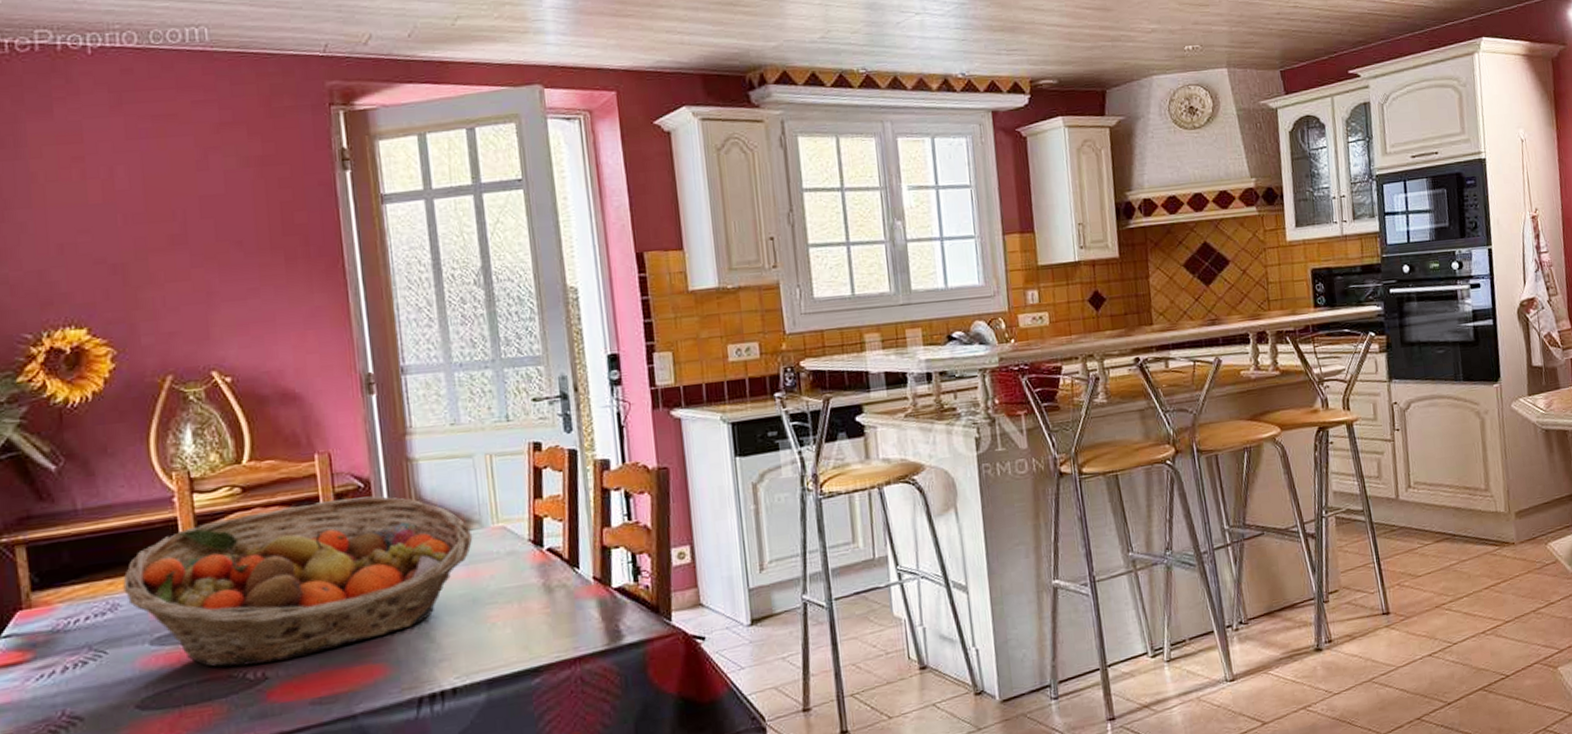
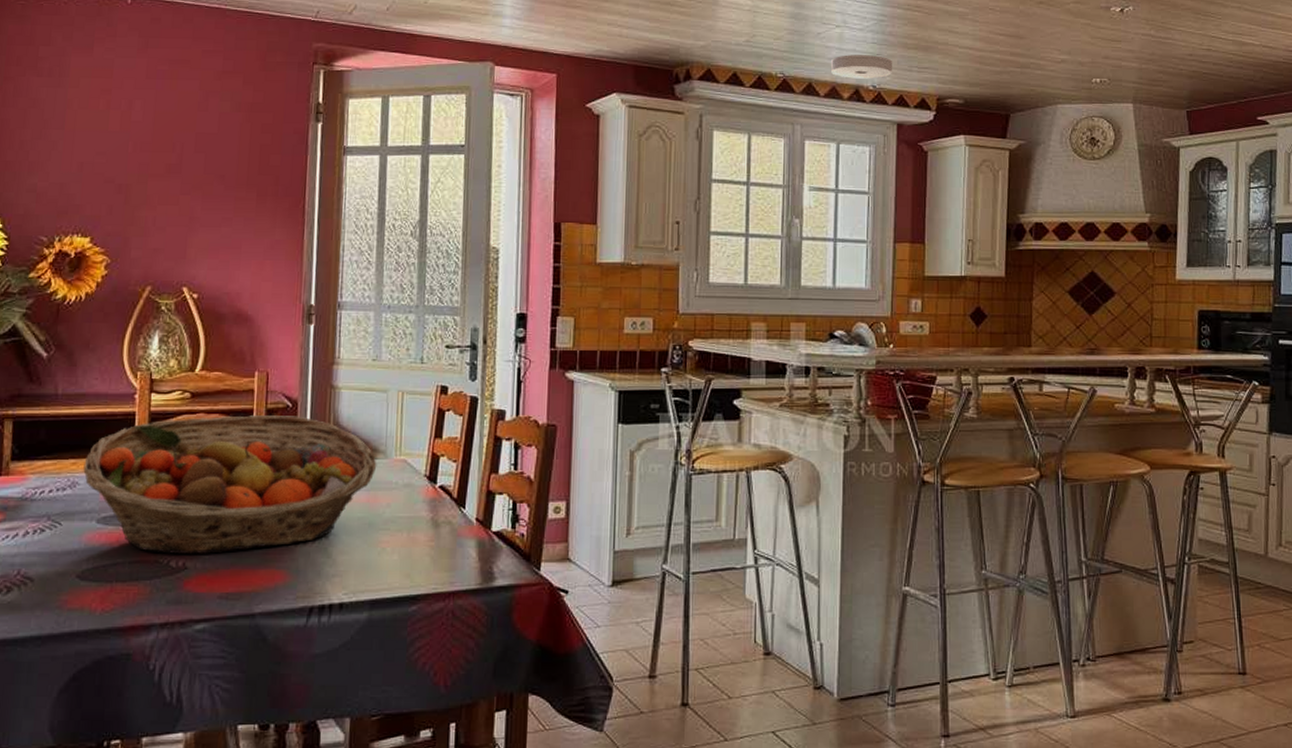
smoke detector: none [915,41,980,68] -> present [831,55,892,79]

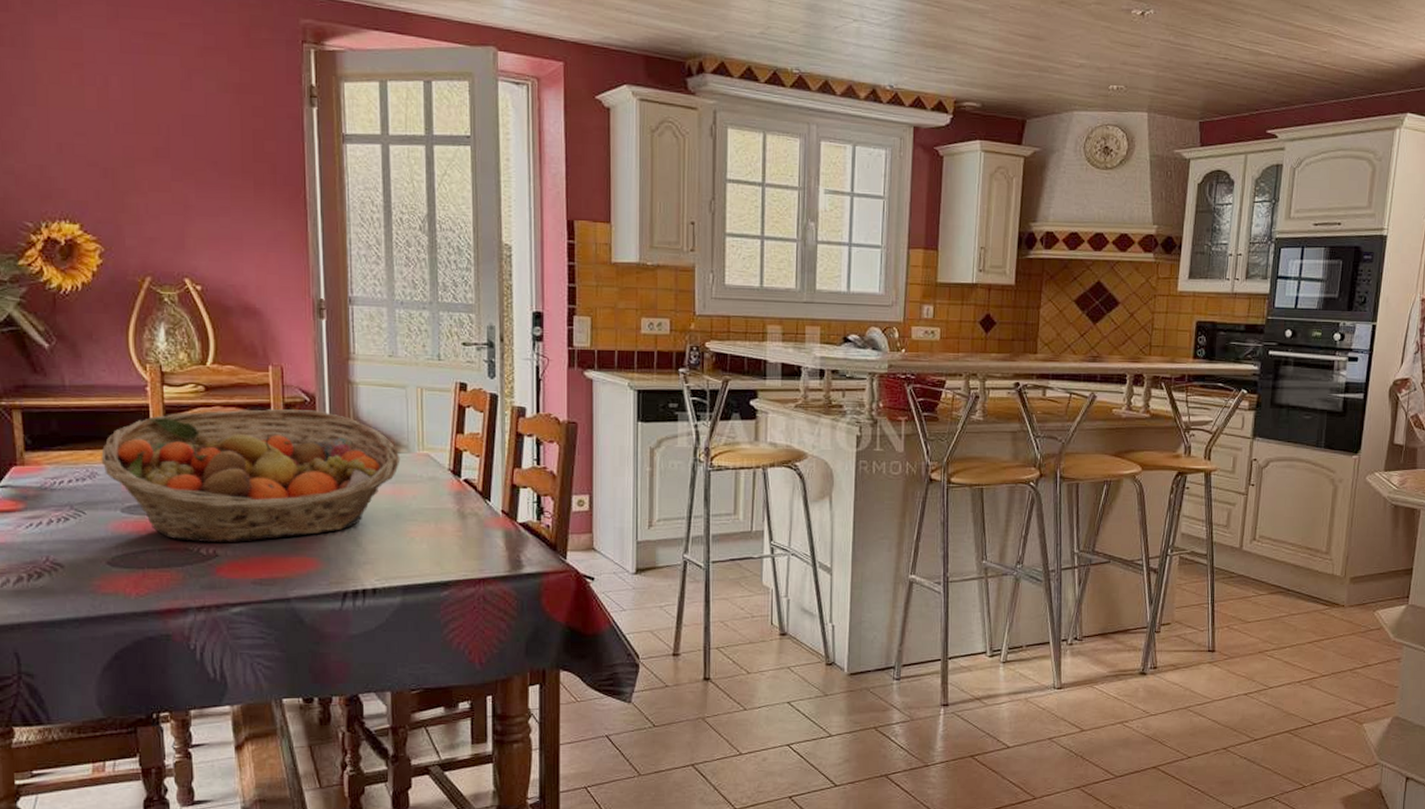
smoke detector: present [831,55,892,79] -> none [848,51,910,79]

